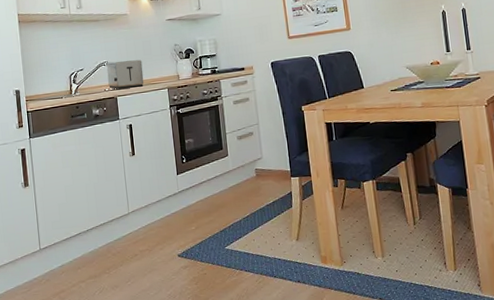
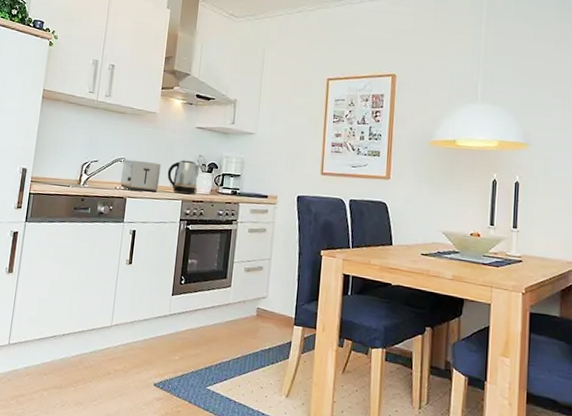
kettle: none [149,51,179,83] -> present [167,160,201,195]

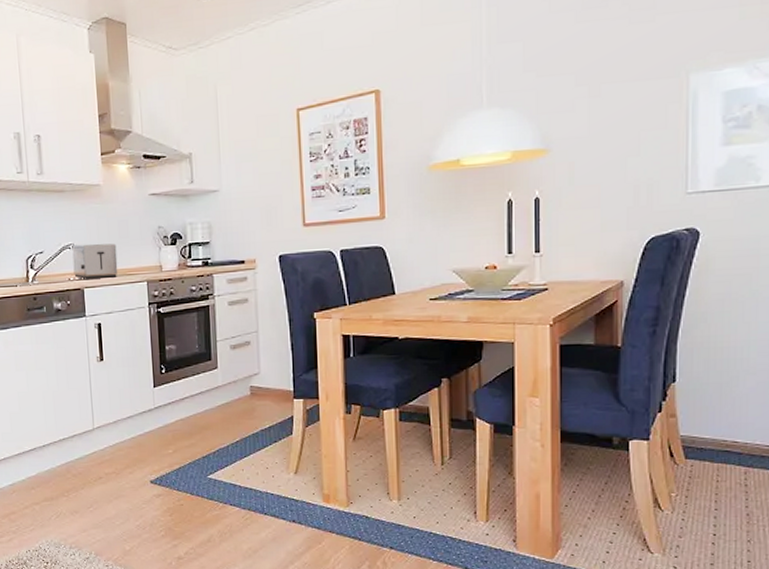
kettle: present [167,160,201,195] -> none [125,234,162,275]

